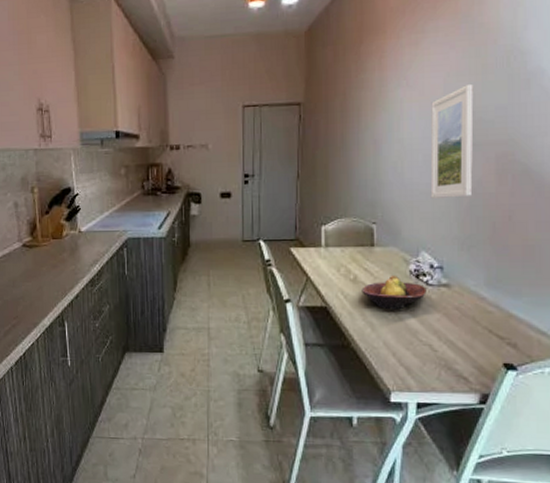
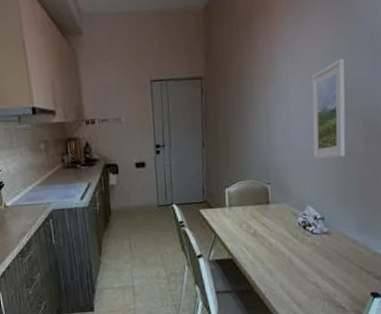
fruit bowl: present [361,275,427,310] -> none [260,227,312,257]

